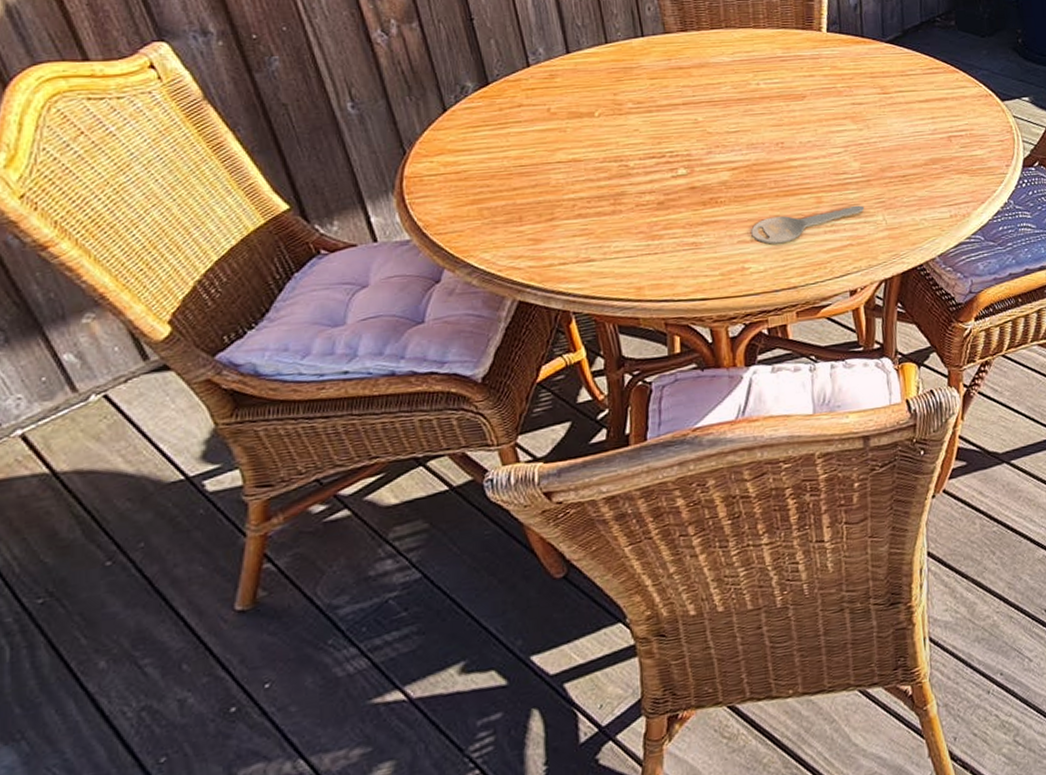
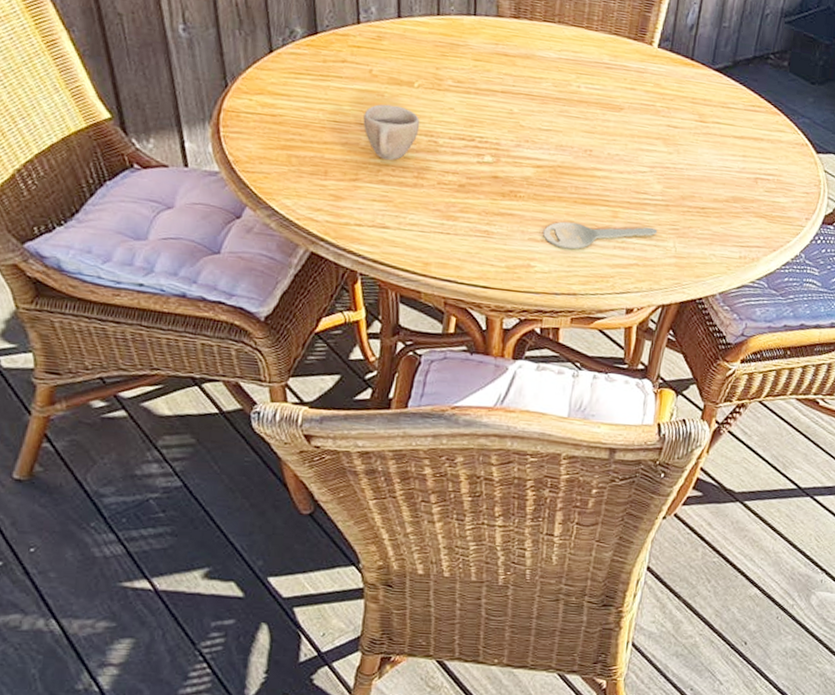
cup: none [549,138,608,194] -> present [363,104,420,161]

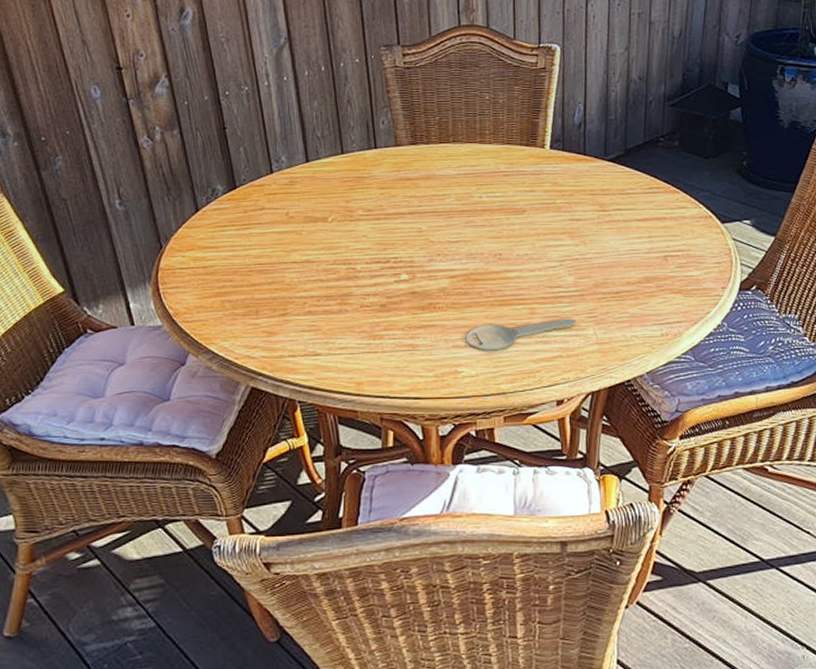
cup: present [363,104,420,161] -> none [285,241,338,293]

